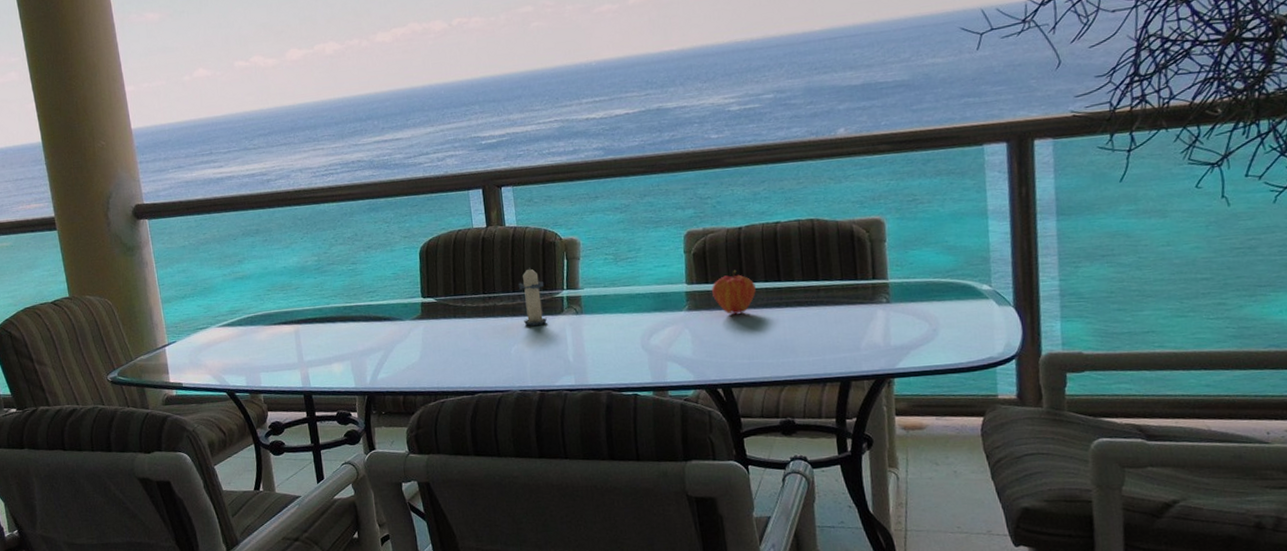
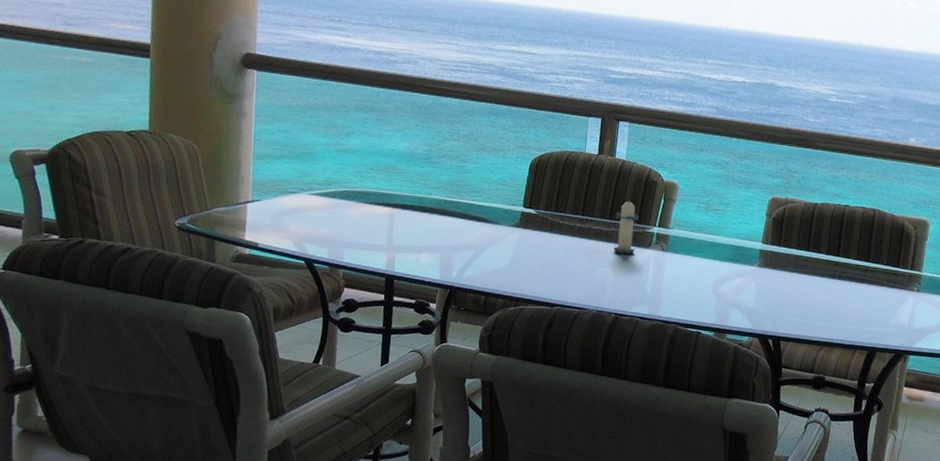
fruit: present [712,271,756,314] -> none [781,240,818,278]

